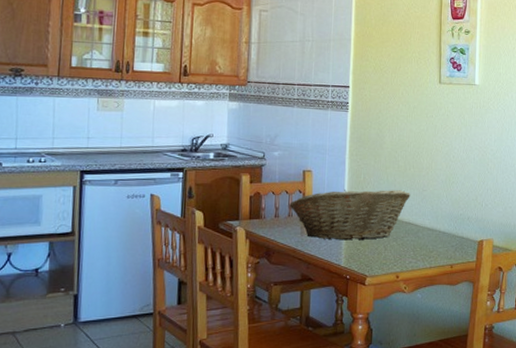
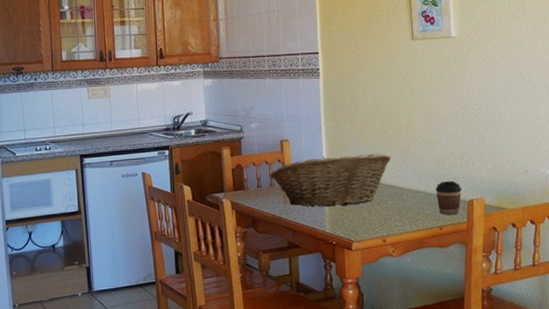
coffee cup: none [449,221,473,254] -> present [435,181,462,215]

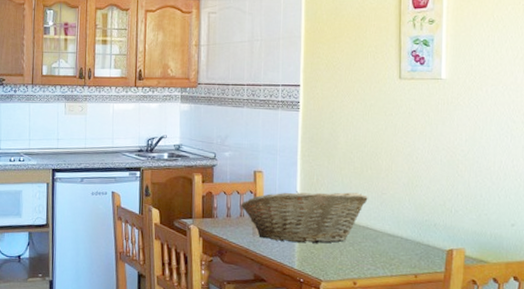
coffee cup: present [435,181,462,215] -> none [413,227,441,264]

